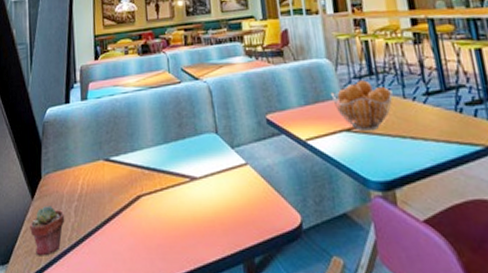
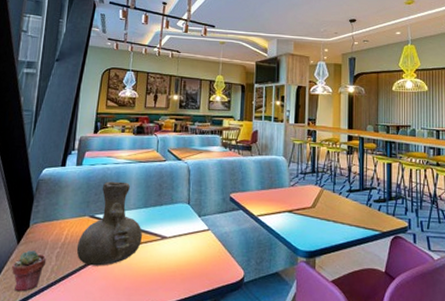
vase: none [95,114,168,220] -> present [76,181,142,266]
fruit basket: present [330,80,393,131] -> none [281,176,326,213]

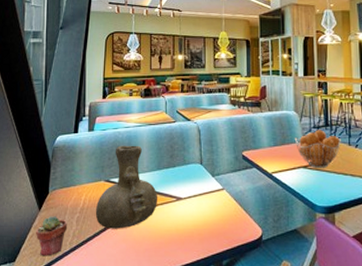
fruit basket: none [281,176,326,213] -> present [294,130,341,168]

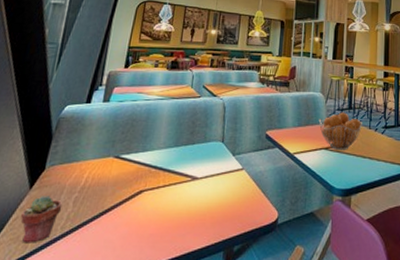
vase: present [95,145,157,229] -> none [97,119,172,211]

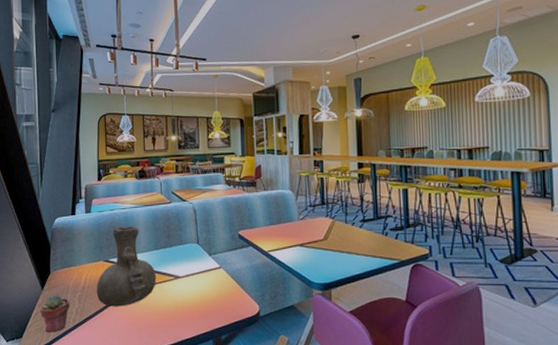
vase: none [97,119,172,211] -> present [96,226,156,307]
fruit basket: present [318,112,362,150] -> none [290,208,338,246]

